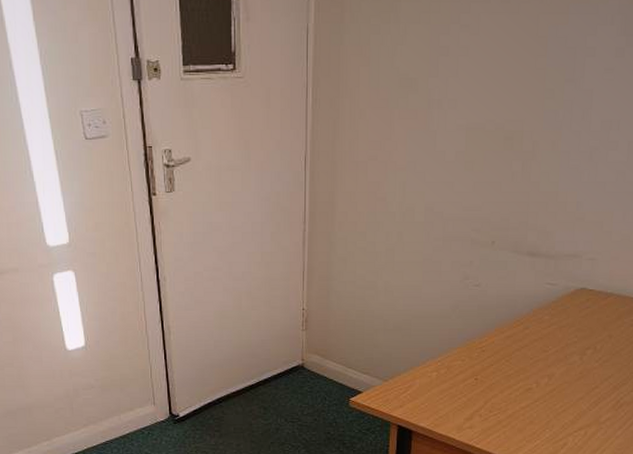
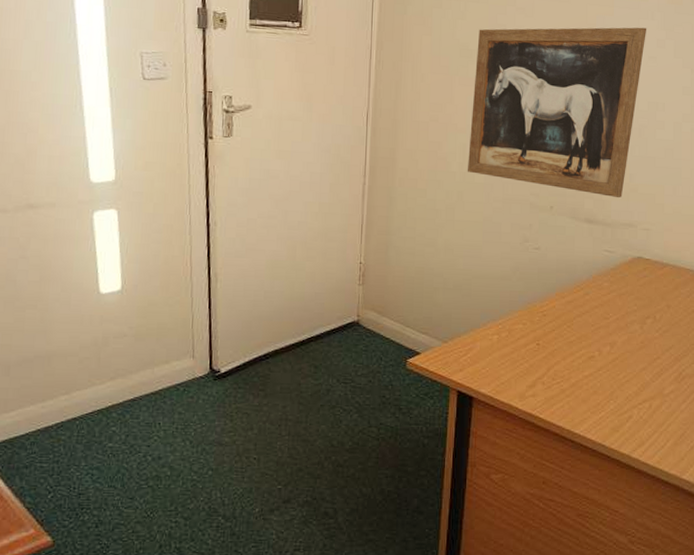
wall art: none [407,35,605,229] -> present [467,27,647,198]

